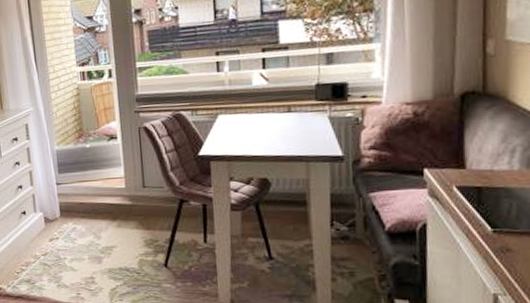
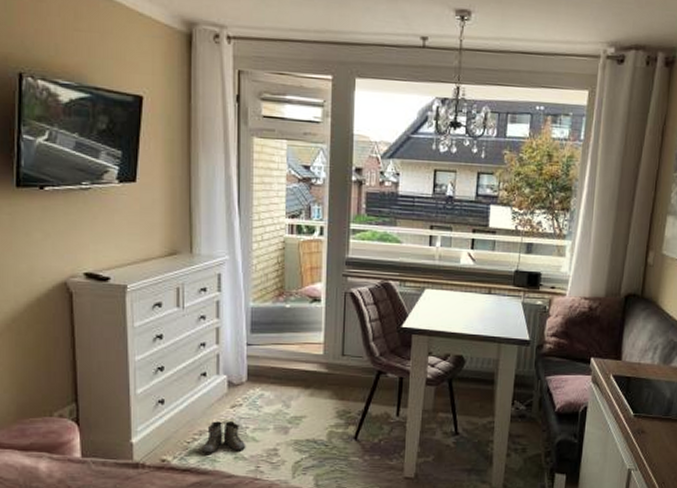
boots: none [30,253,67,283] -> present [203,421,246,454]

